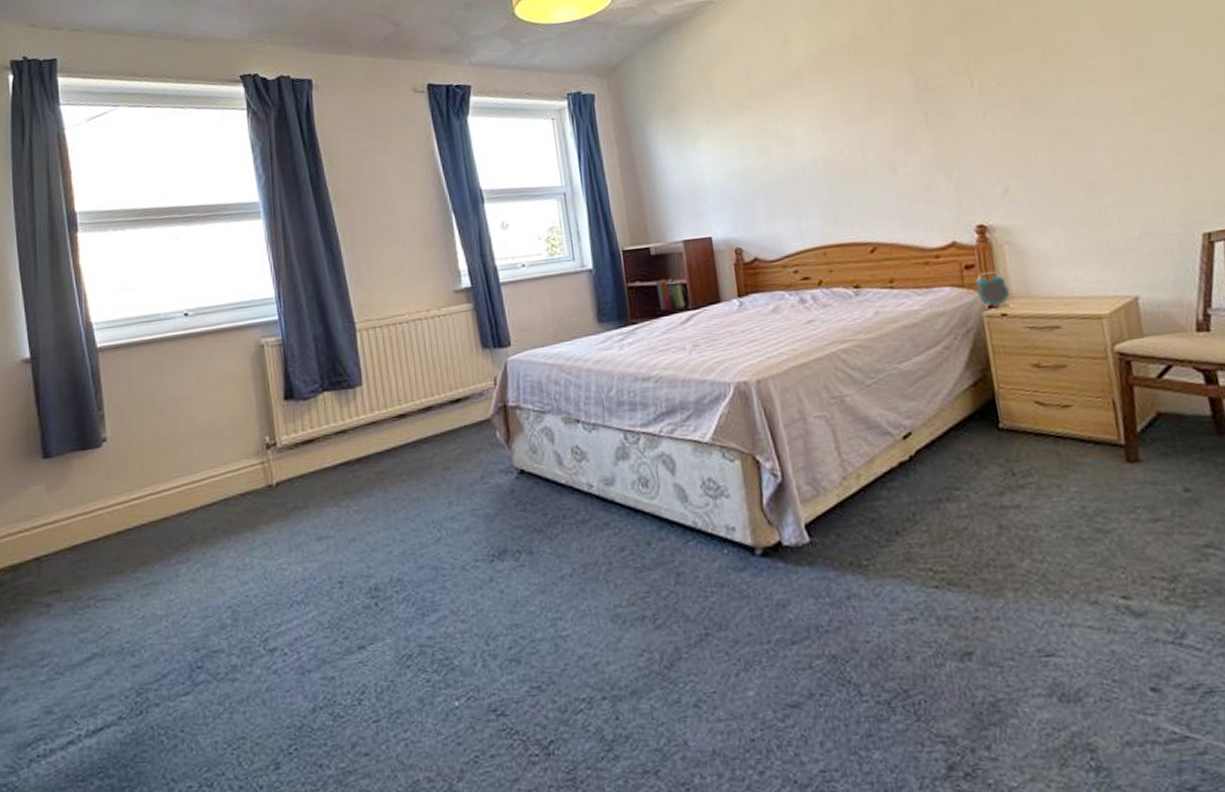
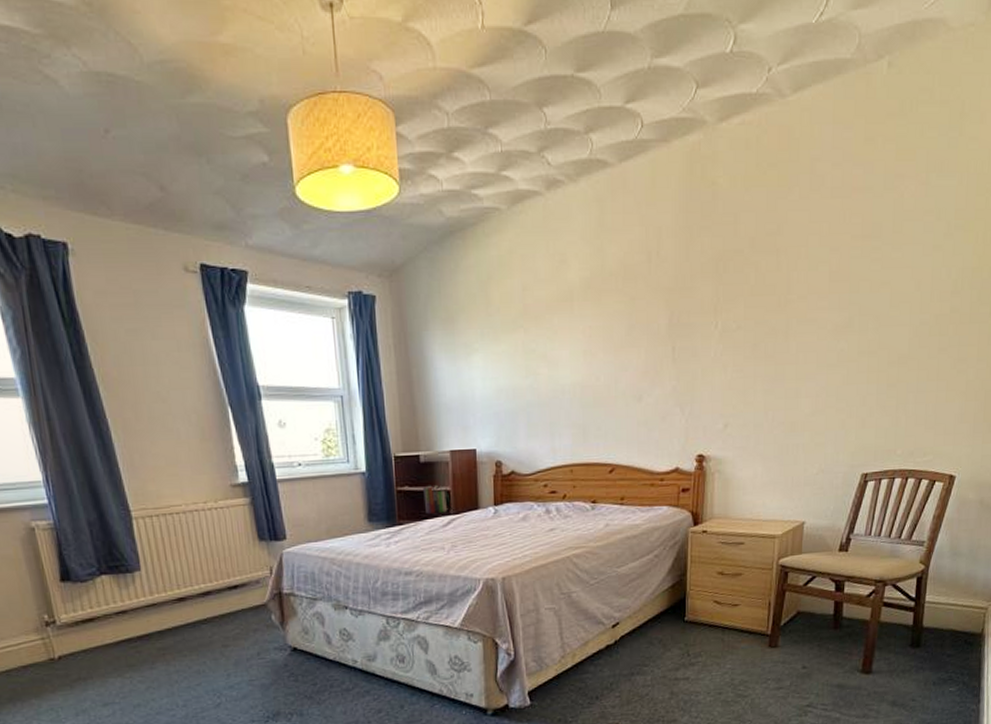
alarm clock: present [975,272,1010,309] -> none [688,495,713,526]

